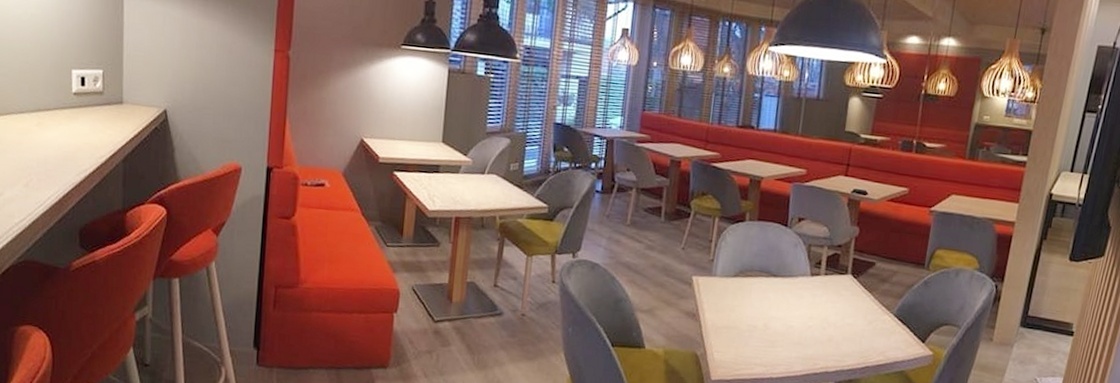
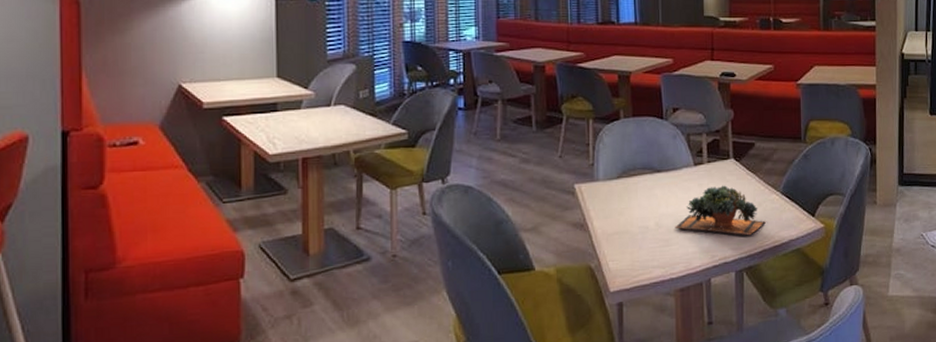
succulent plant: none [782,298,875,351] -> present [675,185,767,236]

